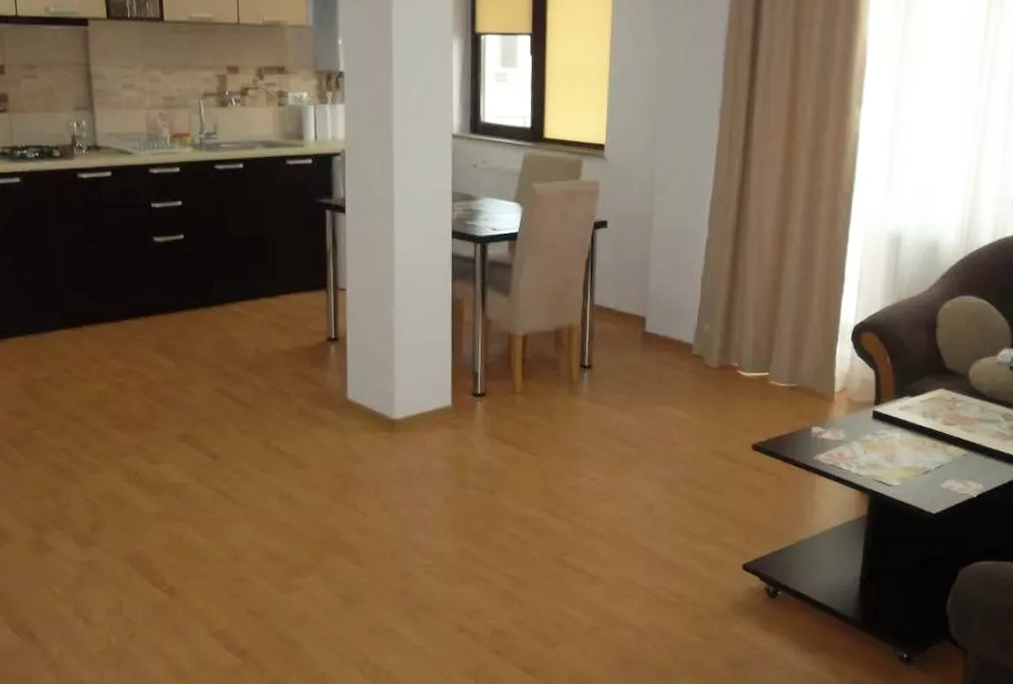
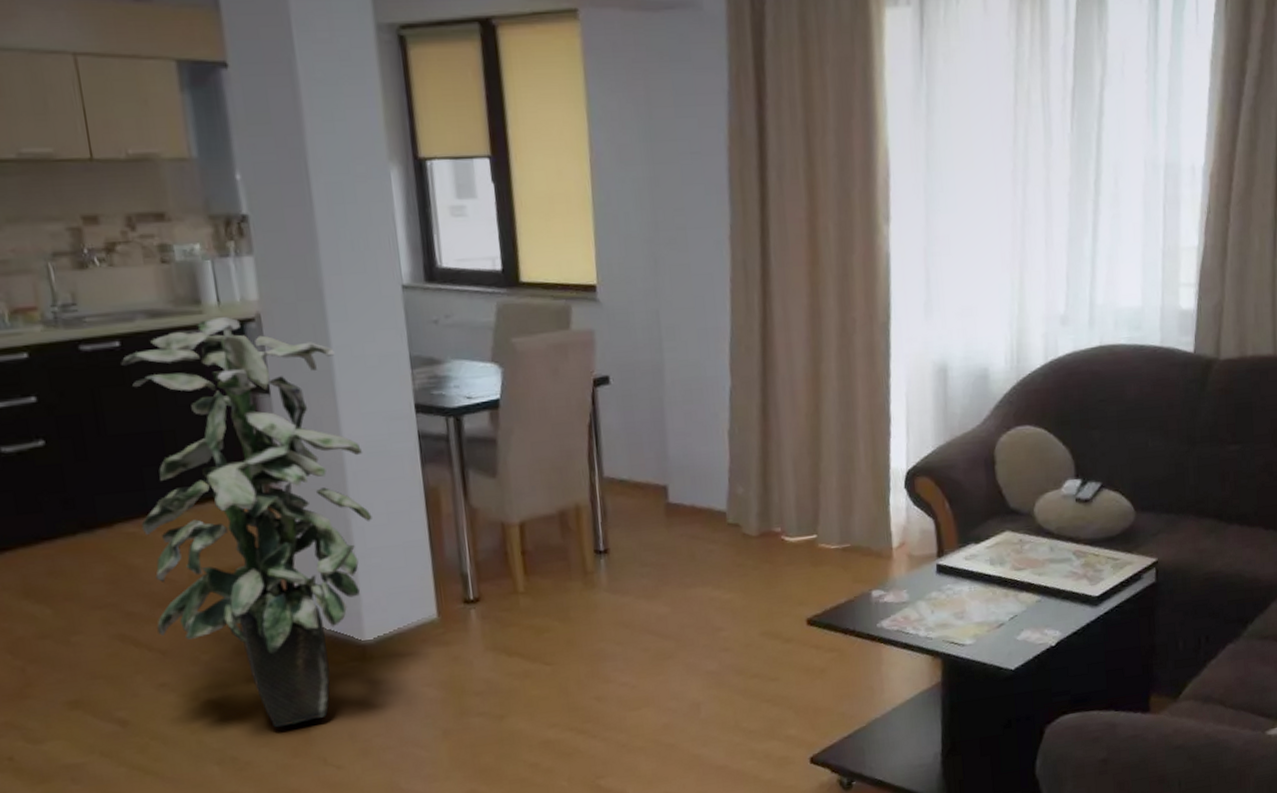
indoor plant: none [242,151,410,477] -> present [121,317,372,728]

